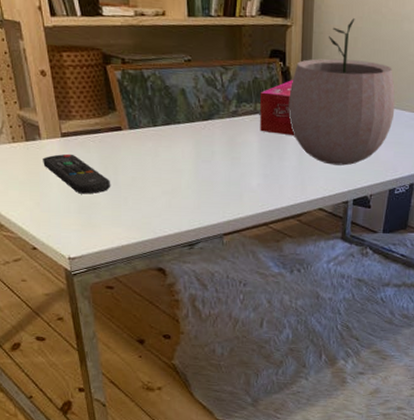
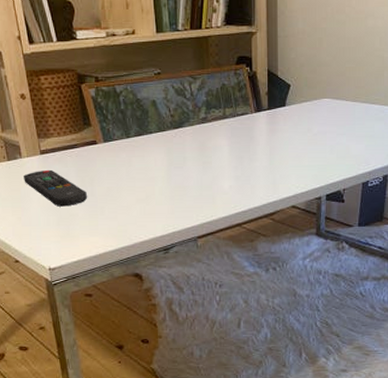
tissue box: present [259,79,295,136] -> none [228,82,264,137]
plant pot: present [288,18,395,166] -> none [257,20,364,162]

